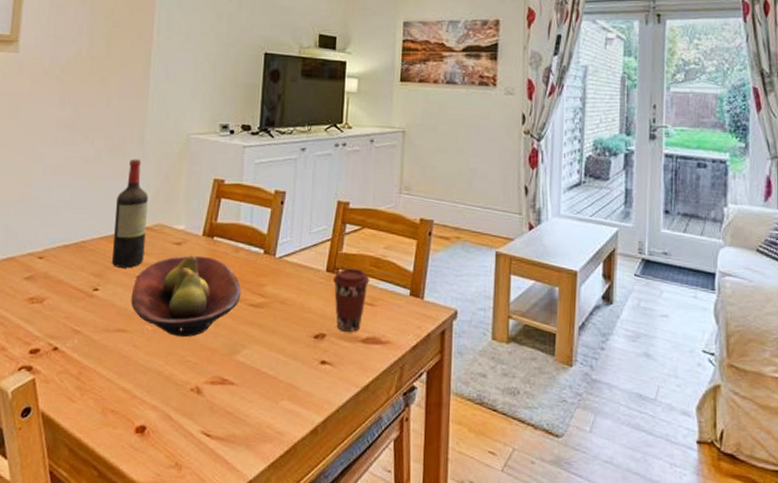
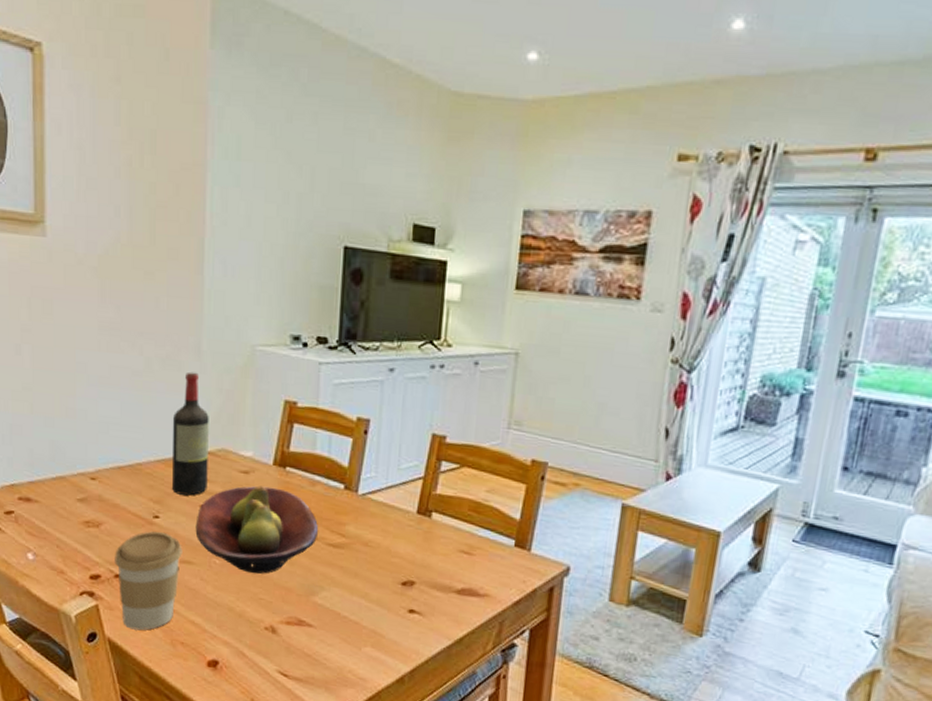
coffee cup: none [54,303,118,402] -> present [115,531,182,631]
coffee cup: present [332,268,370,333] -> none [424,511,468,582]

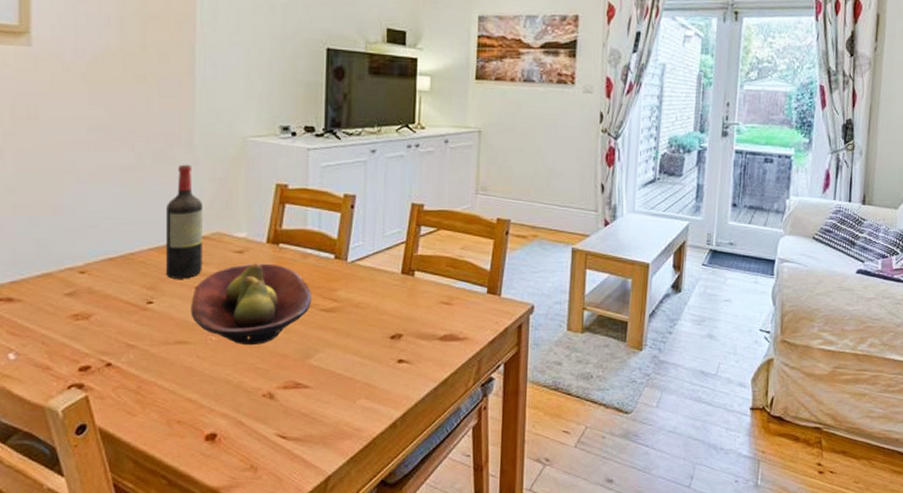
coffee cup: present [115,531,182,631] -> none [106,317,178,416]

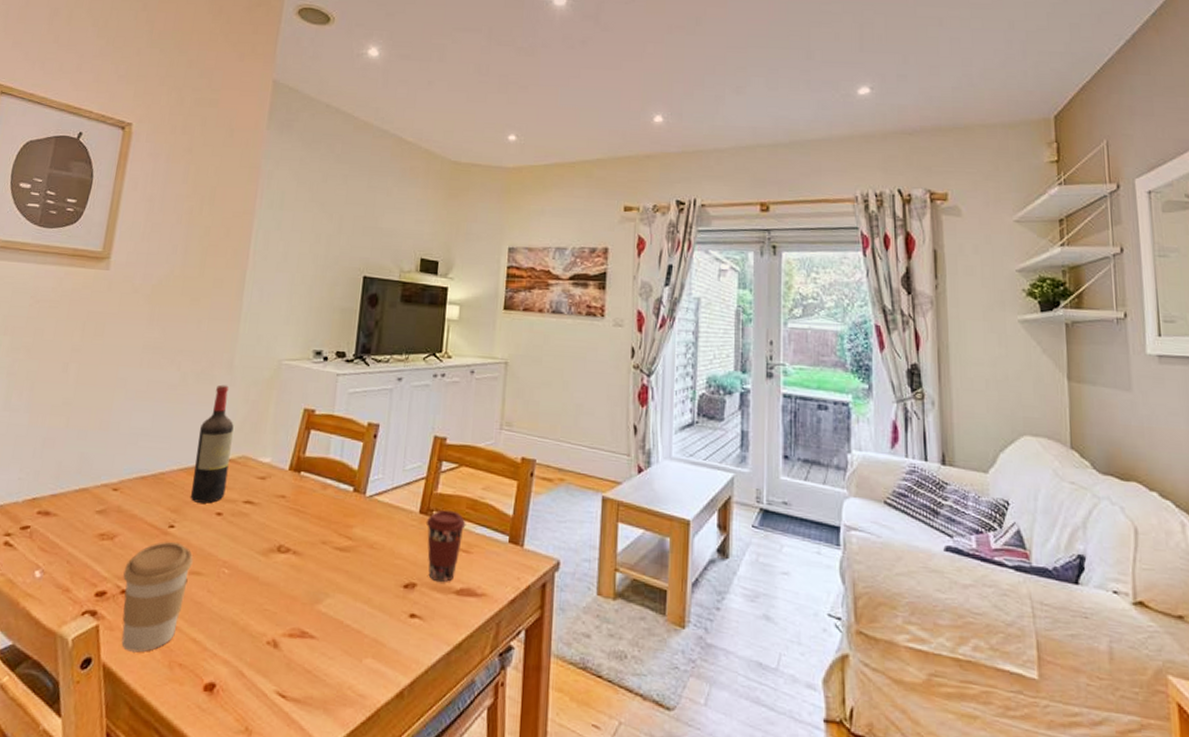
coffee cup: none [106,317,178,416] -> present [121,542,193,653]
fruit bowl: present [191,263,312,346] -> none [208,491,328,583]
coffee cup: none [408,269,447,332] -> present [425,509,466,583]

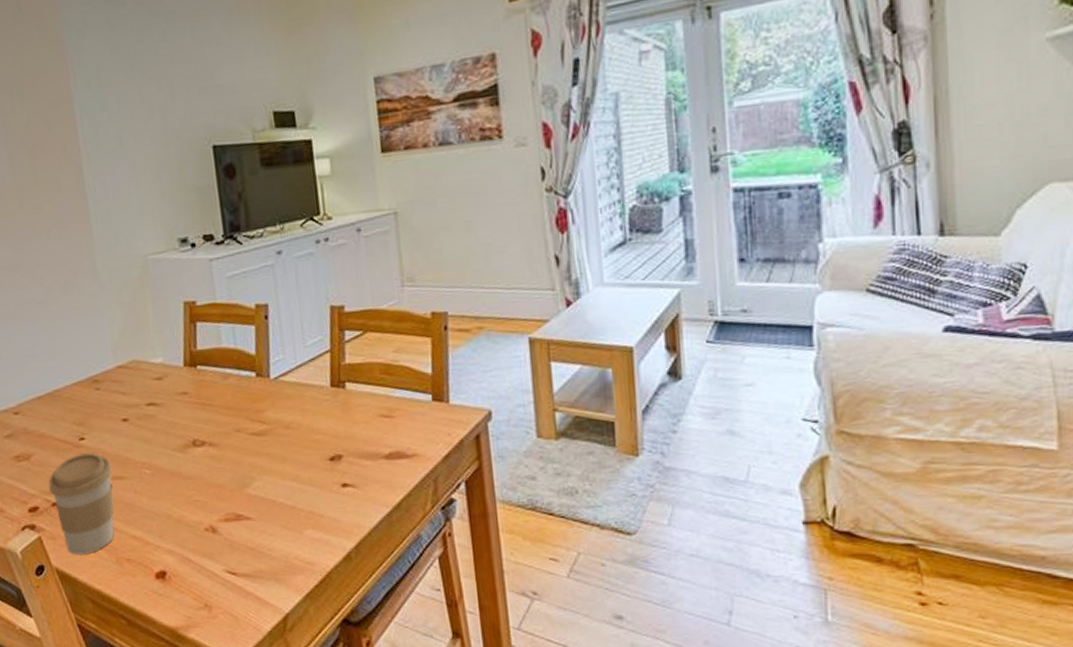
wine bottle: present [191,384,234,504] -> none [81,292,126,413]
coffee cup: present [425,509,466,583] -> none [339,378,383,451]

